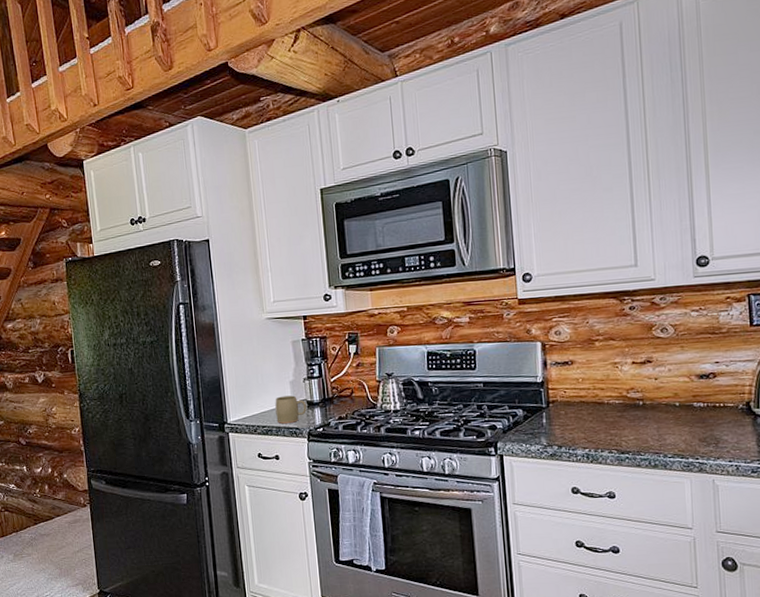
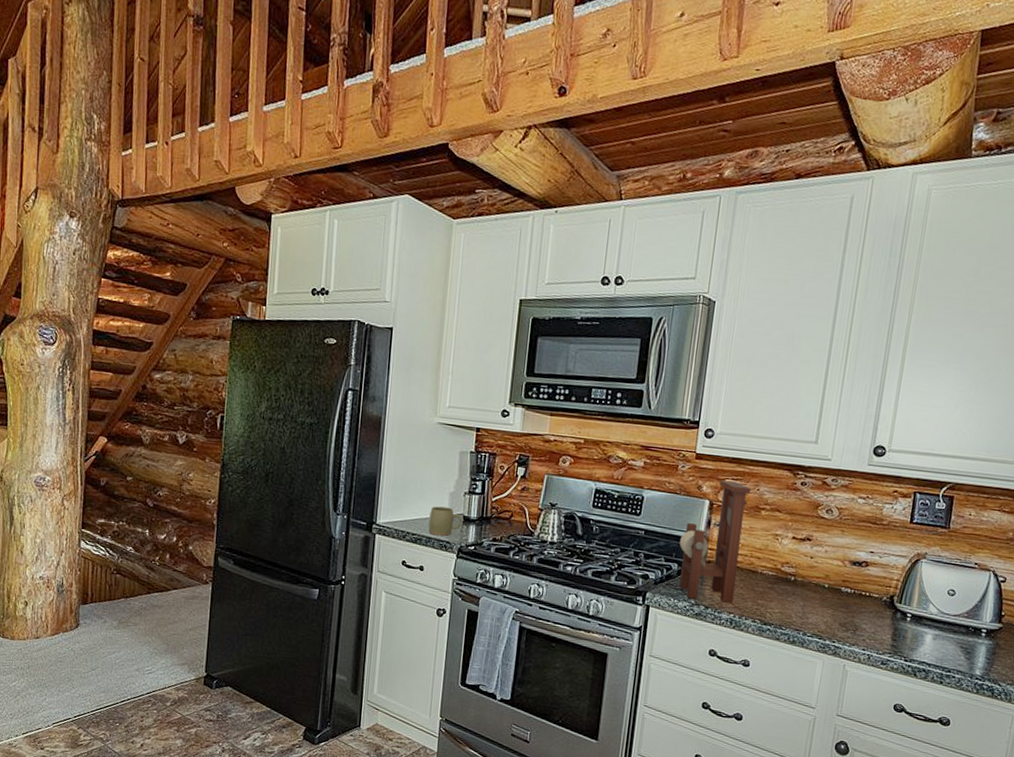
paper towel holder: none [520,319,586,441] -> present [679,480,751,603]

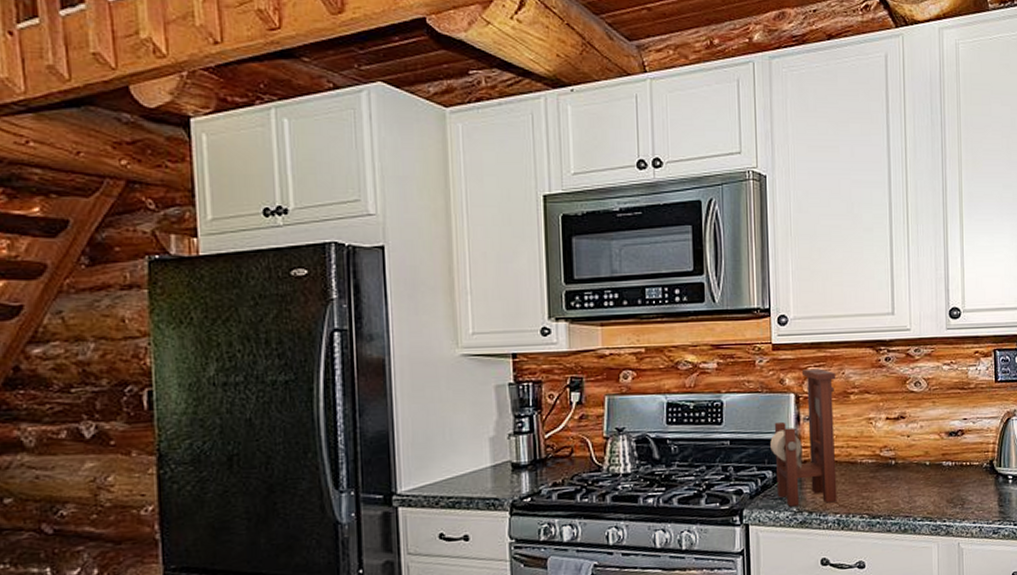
mug: present [428,506,462,536] -> none [467,456,510,493]

